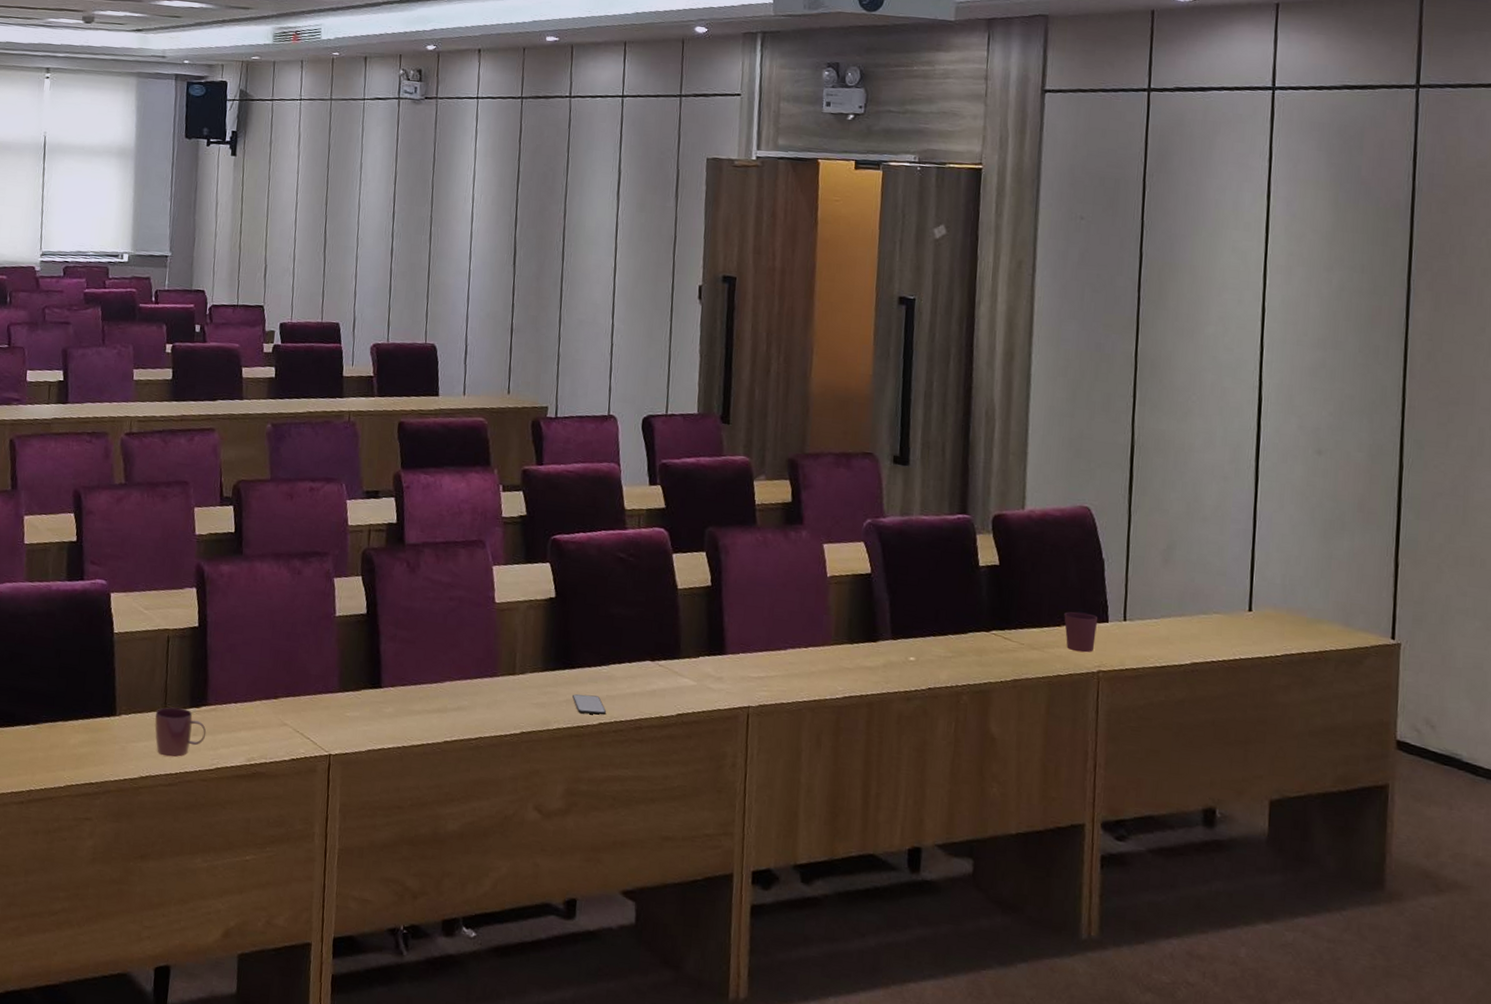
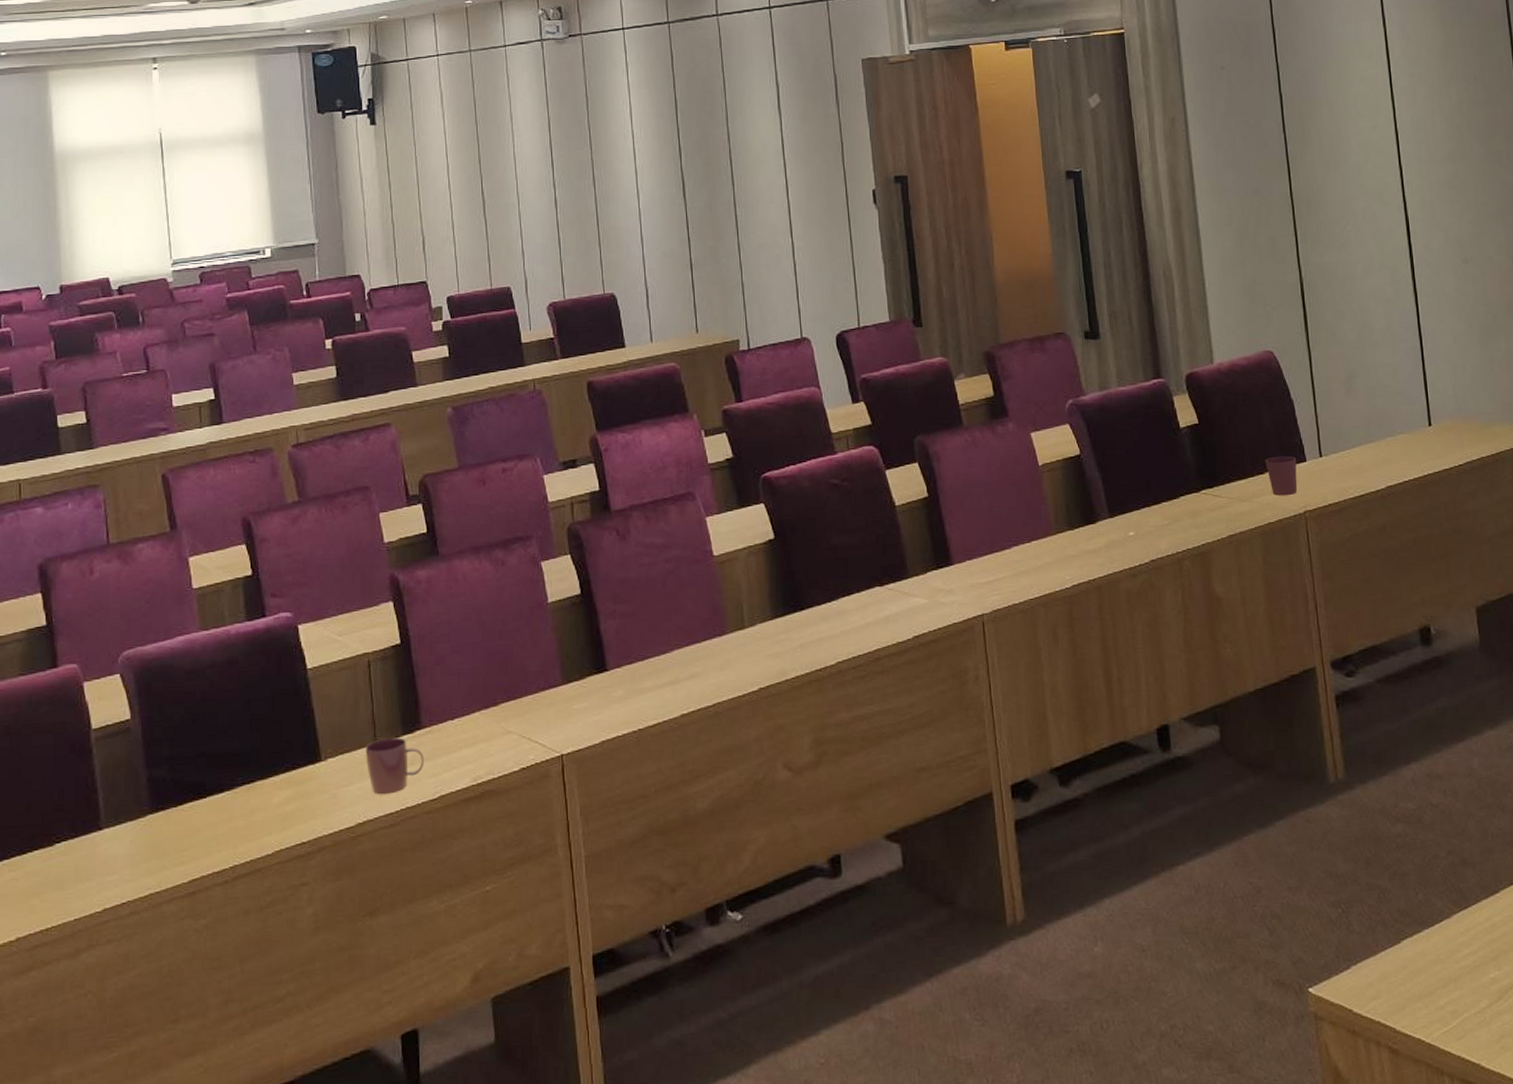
smartphone: present [571,694,607,716] -> none [805,634,843,656]

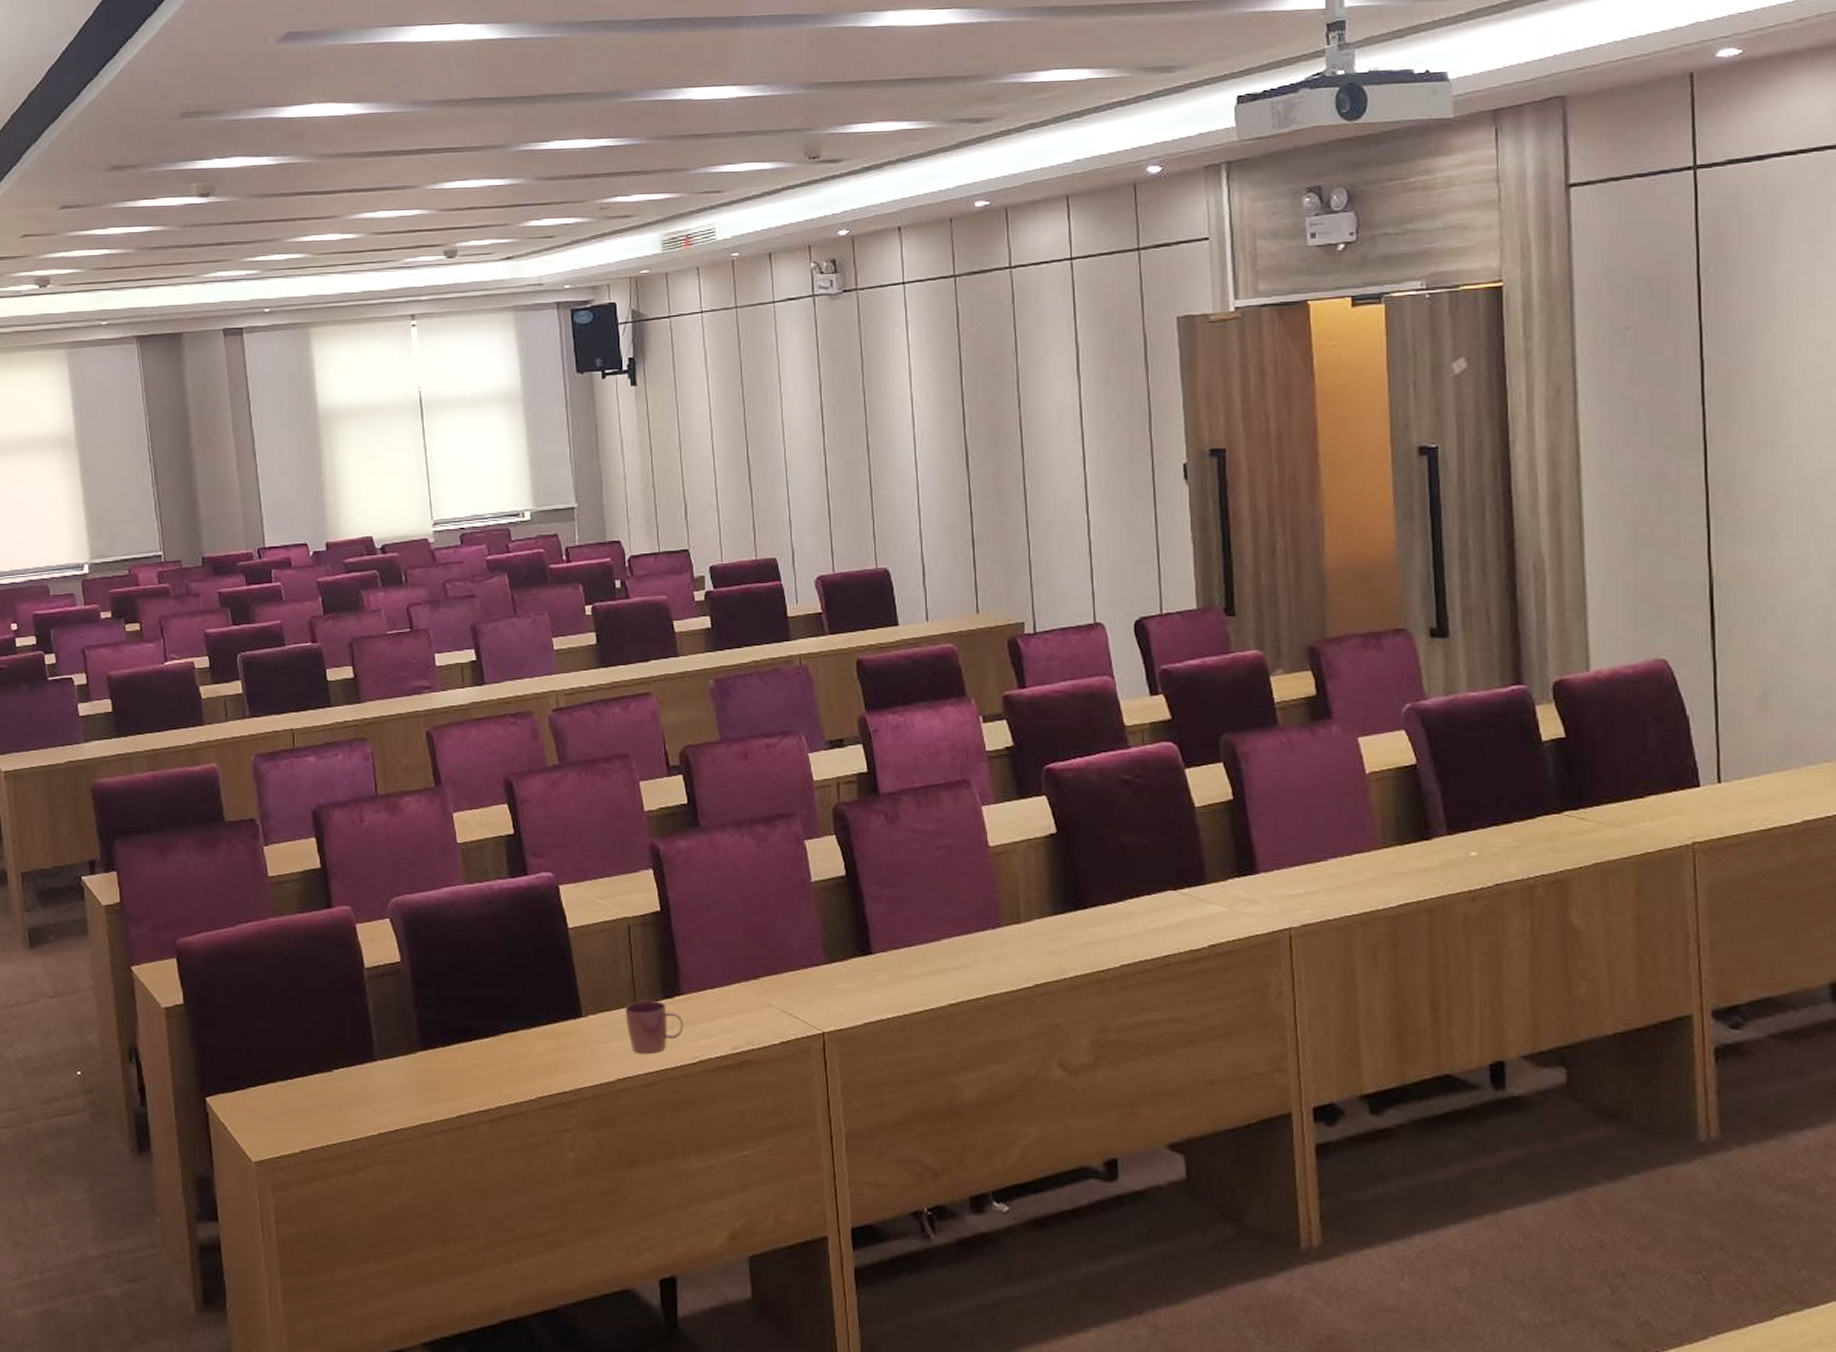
dixie cup: present [1265,456,1298,496] -> none [1647,779,1688,824]

